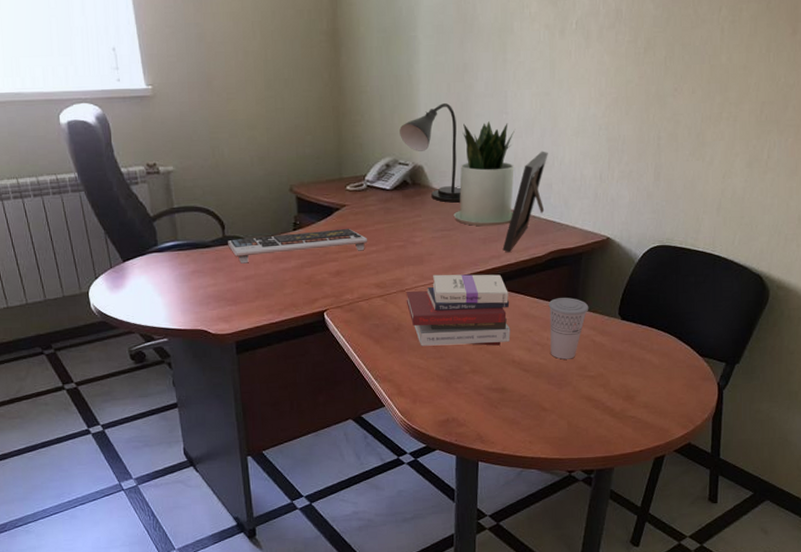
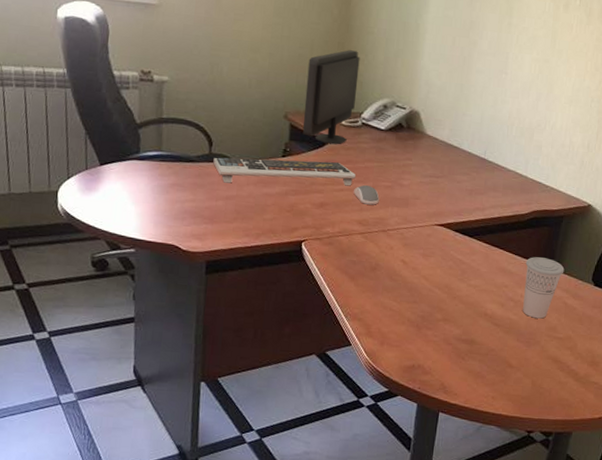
computer monitor: none [306,113,358,211] -> present [303,50,360,144]
computer mouse: none [368,248,394,267] -> present [354,185,380,205]
desk lamp: present [399,103,461,203] -> none [401,55,458,152]
books: present [405,274,511,346] -> none [386,218,489,297]
planter: present [453,121,516,227] -> none [443,77,513,180]
picture frame: present [502,151,548,253] -> none [487,113,541,207]

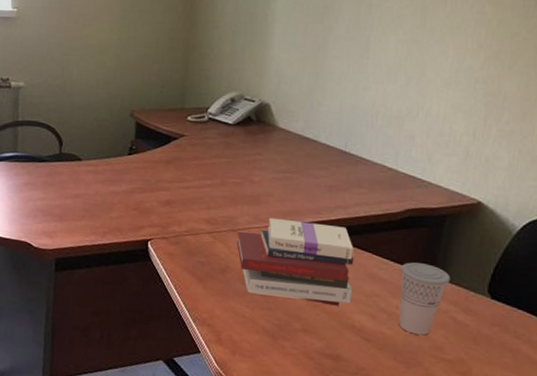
computer keyboard: present [213,157,356,186] -> none [63,156,202,184]
computer monitor: present [303,50,360,144] -> none [148,45,206,141]
computer mouse: present [354,185,380,205] -> none [201,182,228,203]
books: none [386,218,489,297] -> present [236,217,354,306]

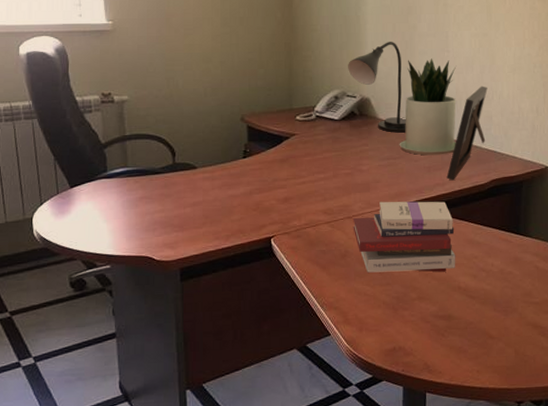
desk lamp: none [249,43,311,145] -> present [348,42,406,133]
planter: none [298,65,377,175] -> present [399,58,457,156]
picture frame: none [351,100,412,205] -> present [446,86,488,181]
cup: present [399,262,451,336] -> none [492,224,532,286]

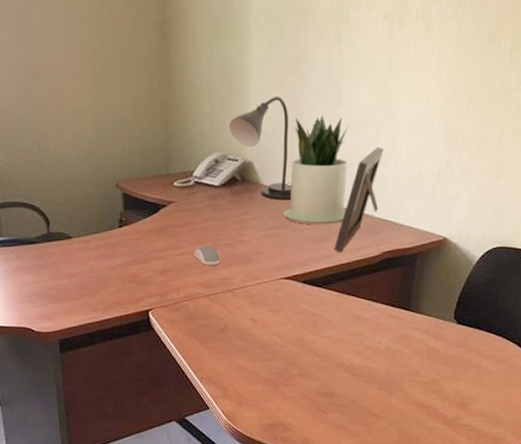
computer mouse: none [316,175,341,194] -> present [194,246,221,266]
books: present [352,201,456,273] -> none [232,274,341,349]

